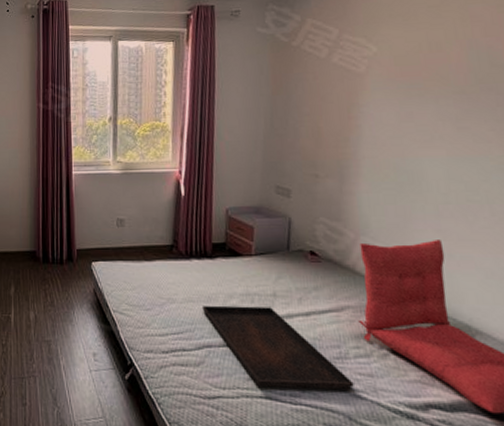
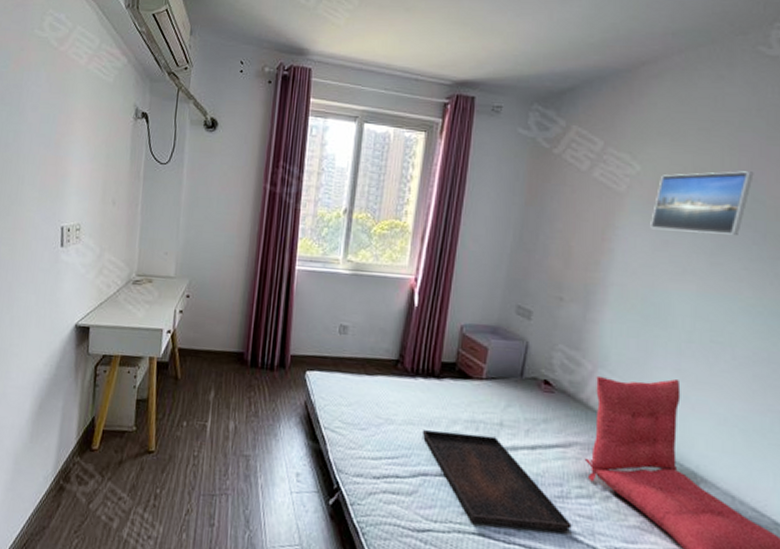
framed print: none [393,39,489,103] -> present [650,171,754,235]

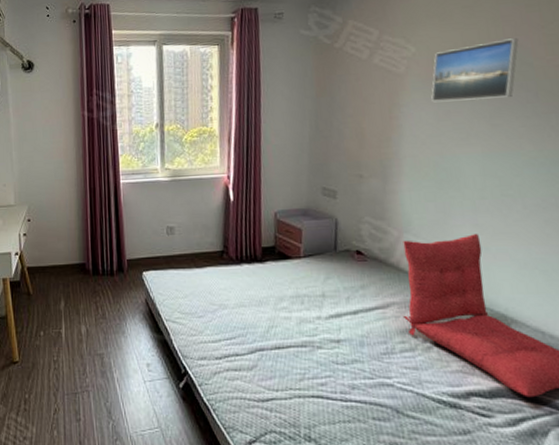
serving tray: present [422,430,572,532] -> none [253,307,401,387]

